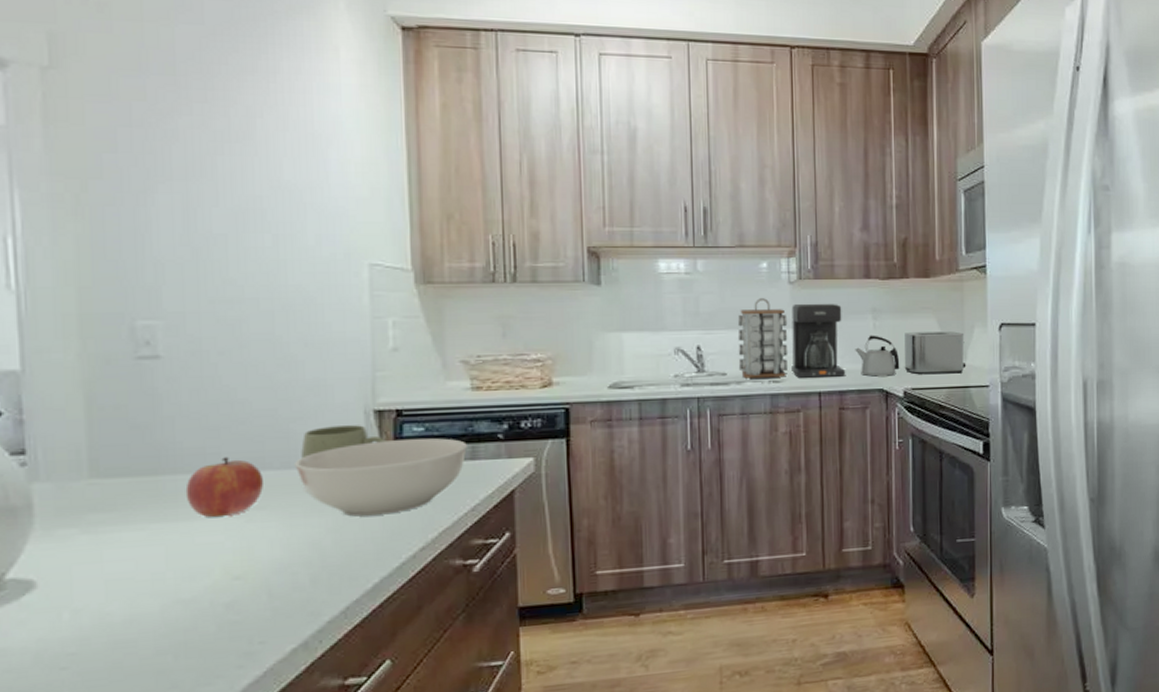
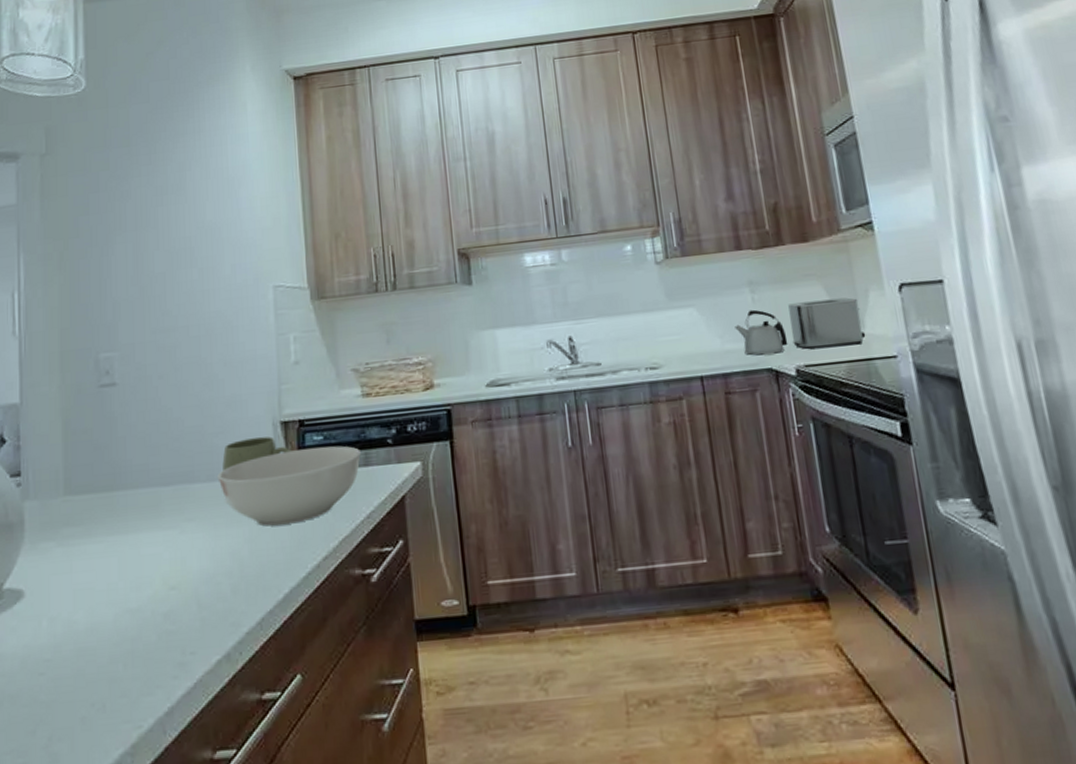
fruit: present [185,456,264,518] -> none [133,471,194,530]
spice rack: present [737,298,788,380] -> none [606,282,664,368]
coffee maker: present [791,304,846,378] -> none [661,280,728,363]

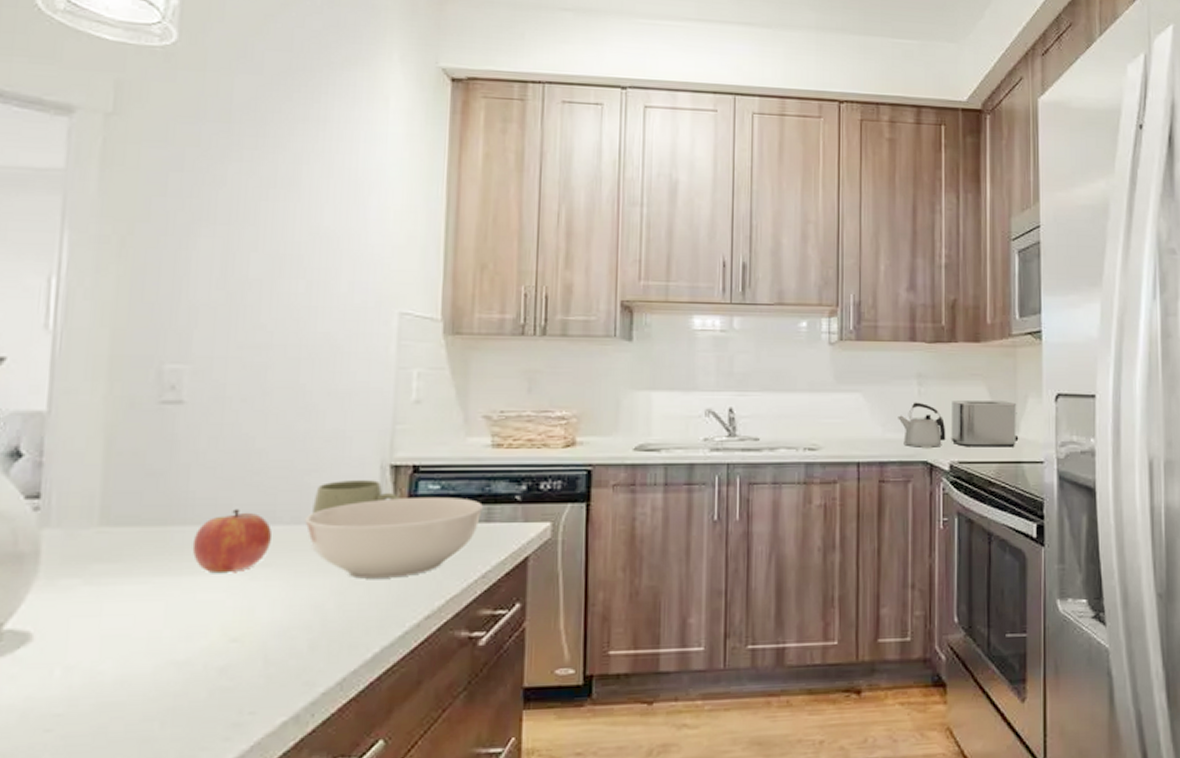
fruit: none [133,471,194,530] -> present [192,509,273,574]

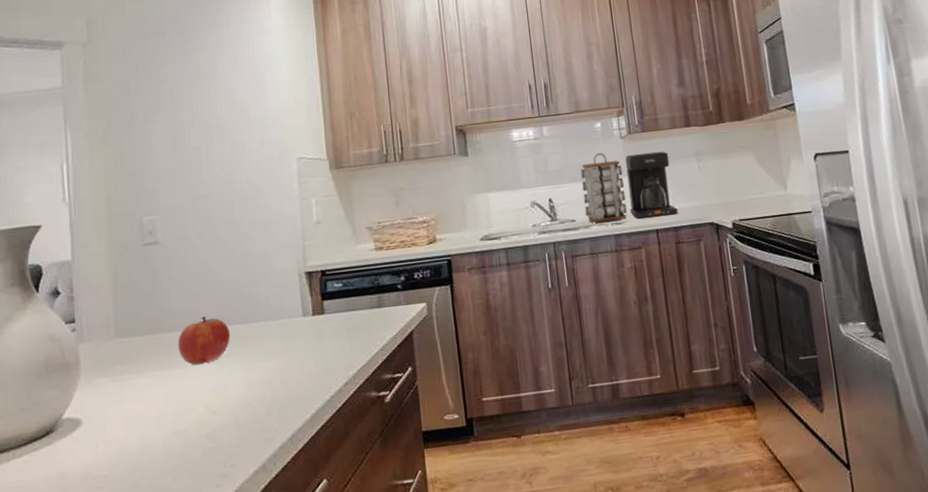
bowl: present [305,496,483,579] -> none [251,291,375,360]
mug: present [312,480,400,514] -> none [255,284,315,315]
spice rack: none [772,359,826,446] -> present [580,153,627,223]
coffee maker: none [829,367,888,446] -> present [625,151,679,219]
kettle: present [898,402,946,449] -> none [684,175,727,213]
toaster: present [950,401,1019,447] -> none [727,165,788,207]

